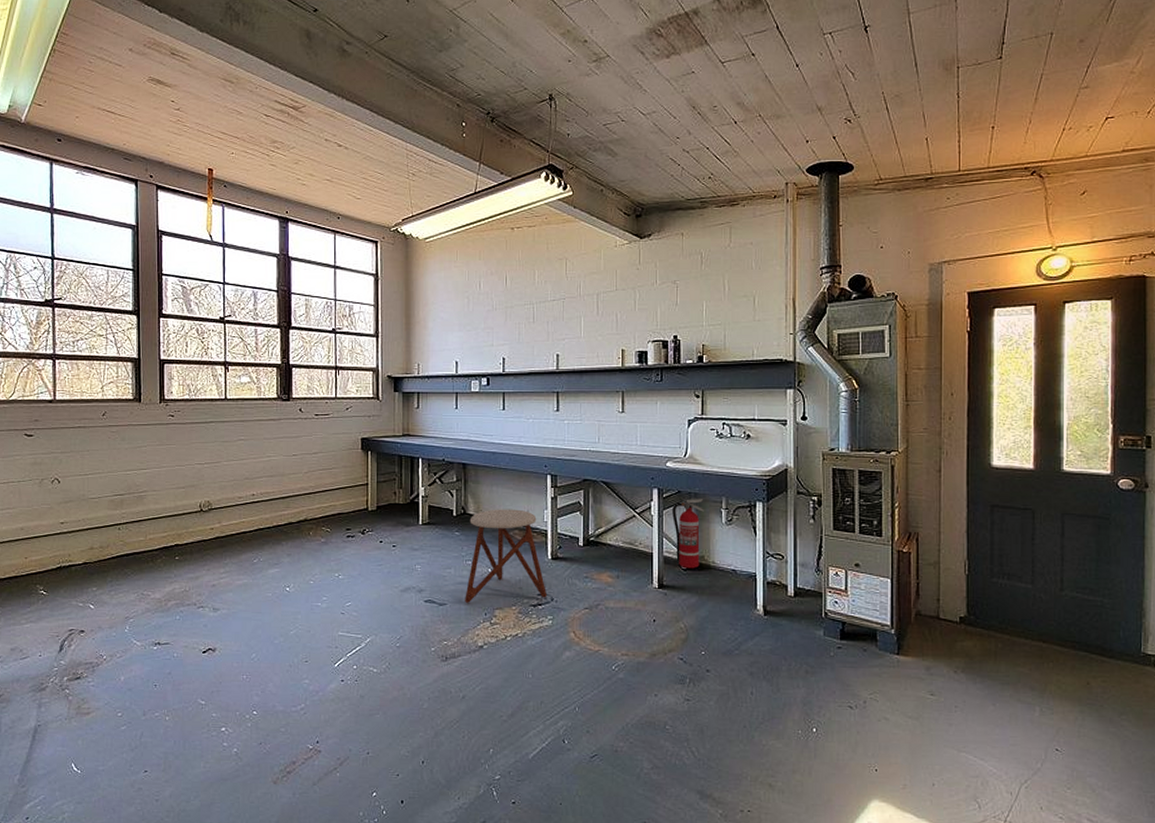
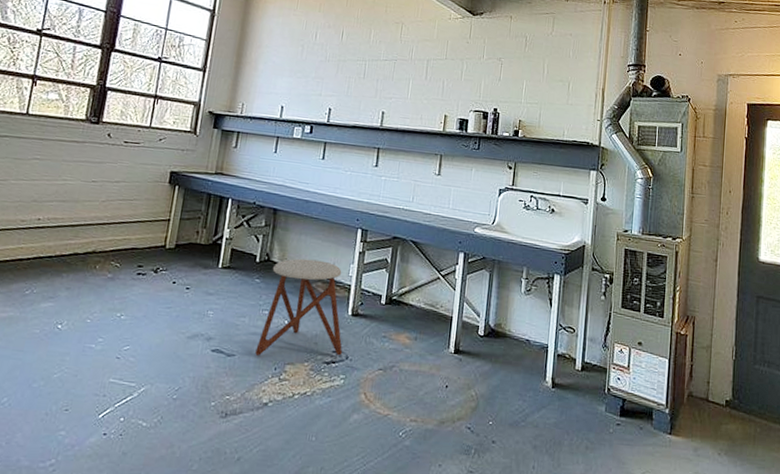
fire extinguisher: present [672,499,704,569] -> none [474,266,507,336]

